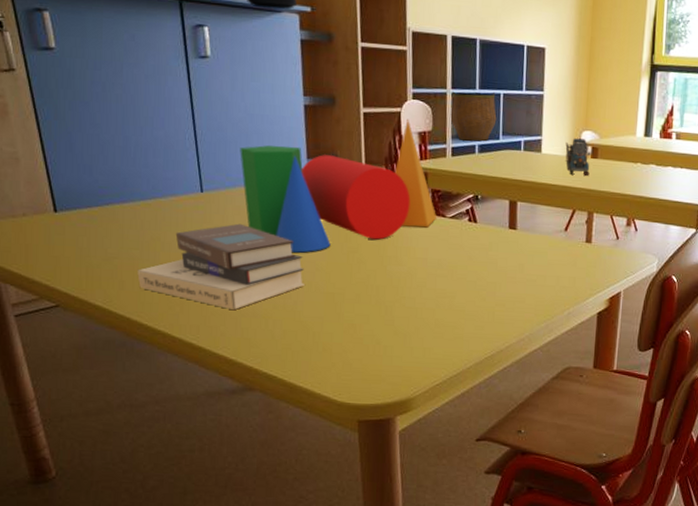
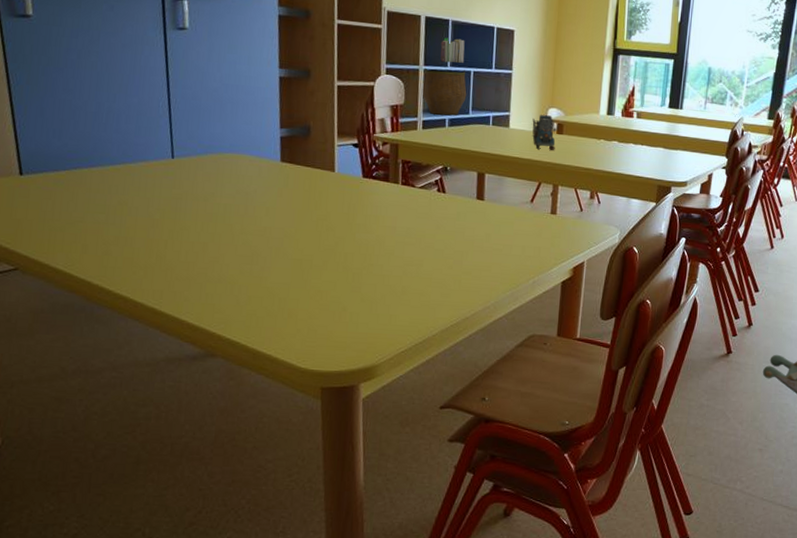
books: present [137,223,306,311] -> none [101,189,274,276]
toy blocks: present [240,118,437,253] -> none [213,92,407,220]
books: none [468,58,494,86] -> present [440,37,465,64]

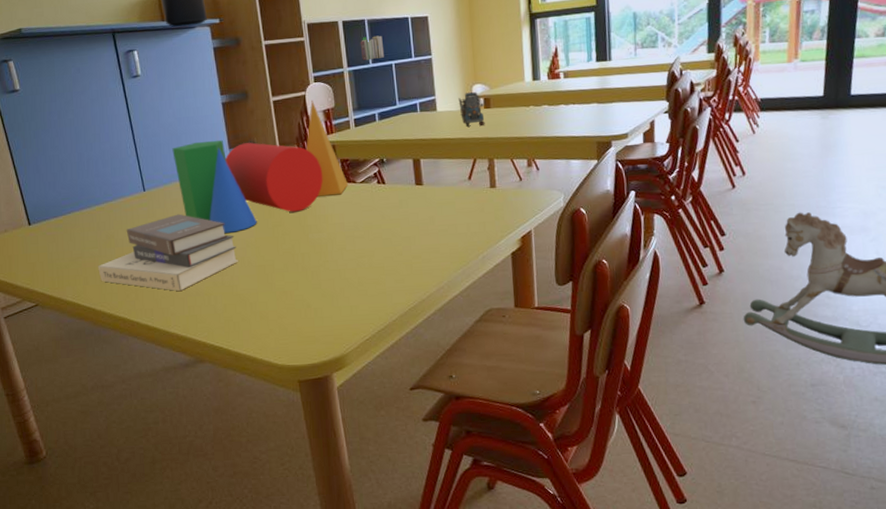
books: none [101,189,274,276] -> present [98,214,239,292]
toy blocks: none [213,92,407,220] -> present [172,100,349,233]
basket: present [422,69,467,116] -> none [348,64,392,112]

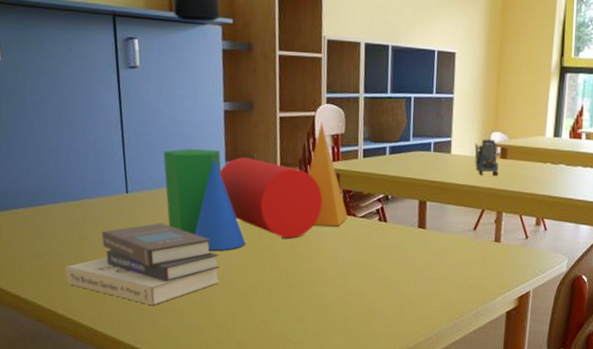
basket: none [348,64,392,112] -> present [362,96,408,143]
books: present [360,35,385,61] -> none [380,63,405,90]

